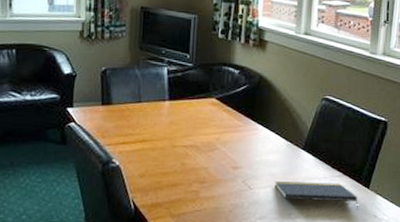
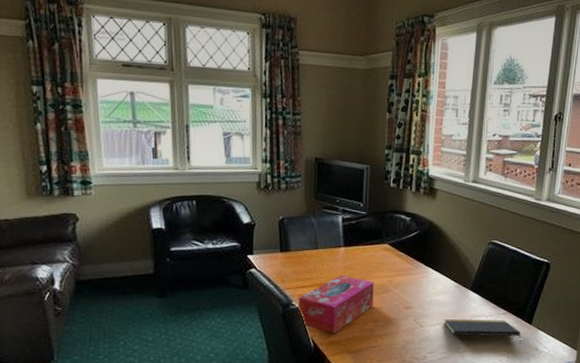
tissue box: none [119,130,200,196] -> present [298,274,374,334]

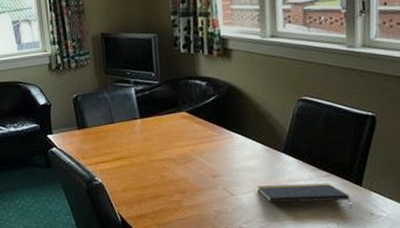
tissue box: present [298,274,374,334] -> none [101,146,178,208]

